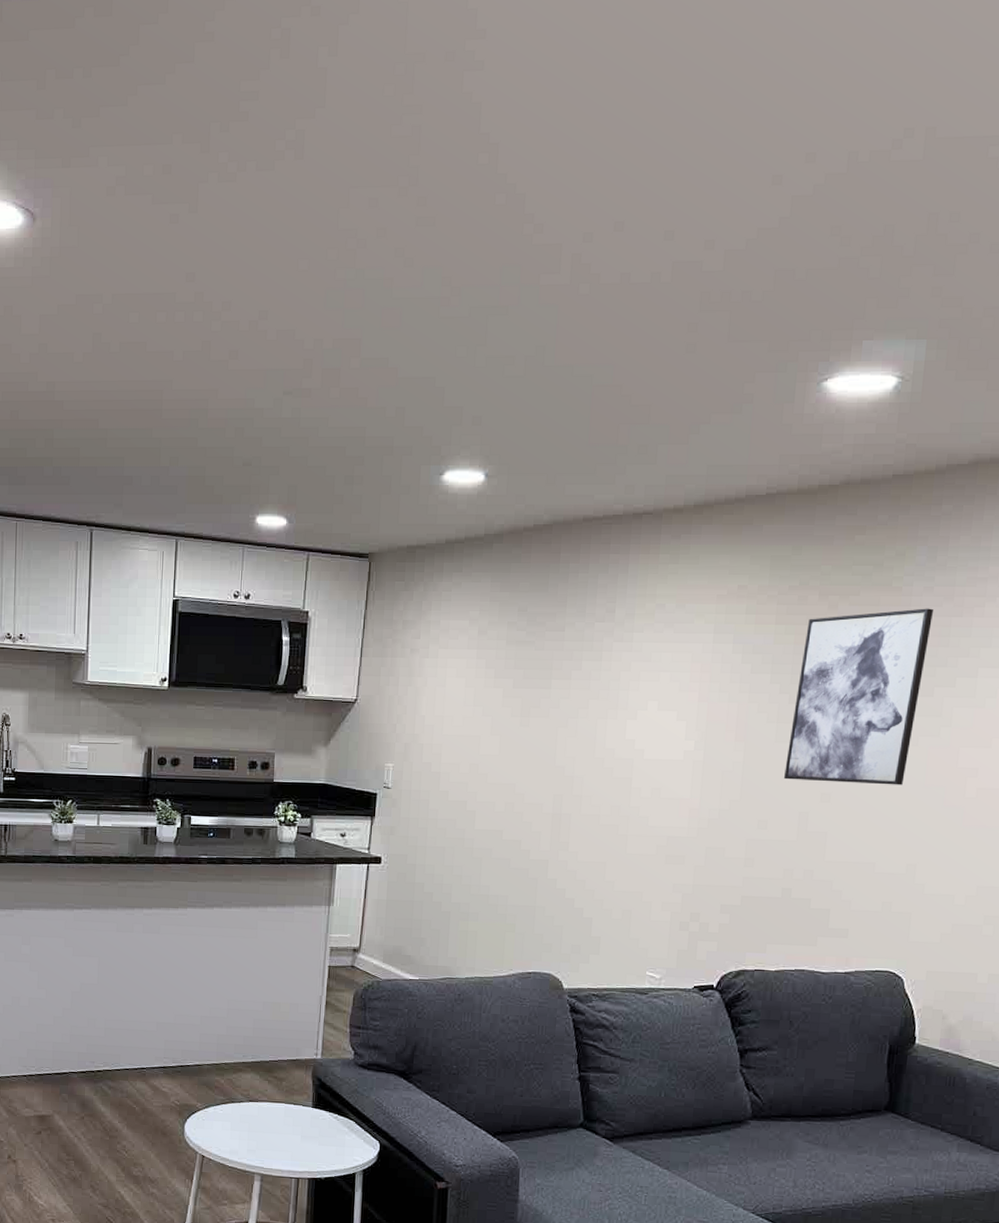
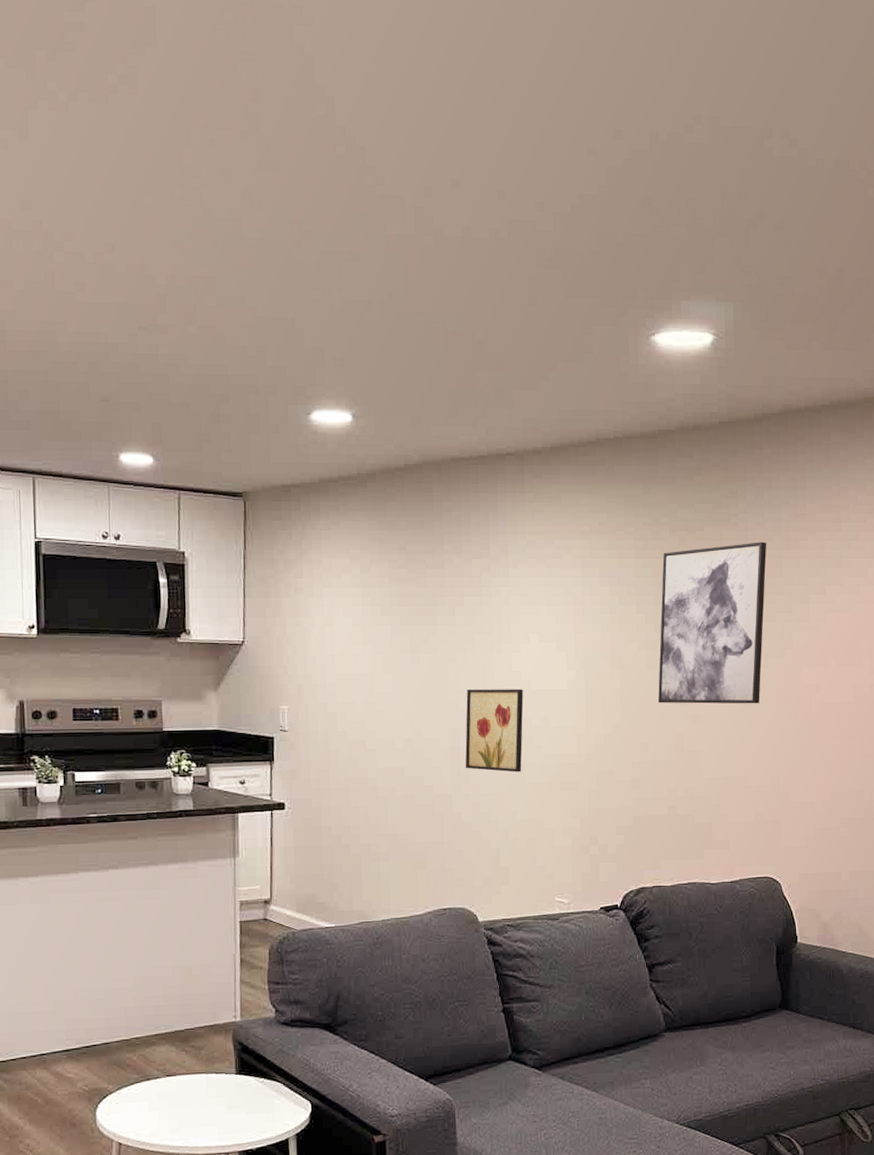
wall art: none [565,756,635,843] -> present [465,689,524,772]

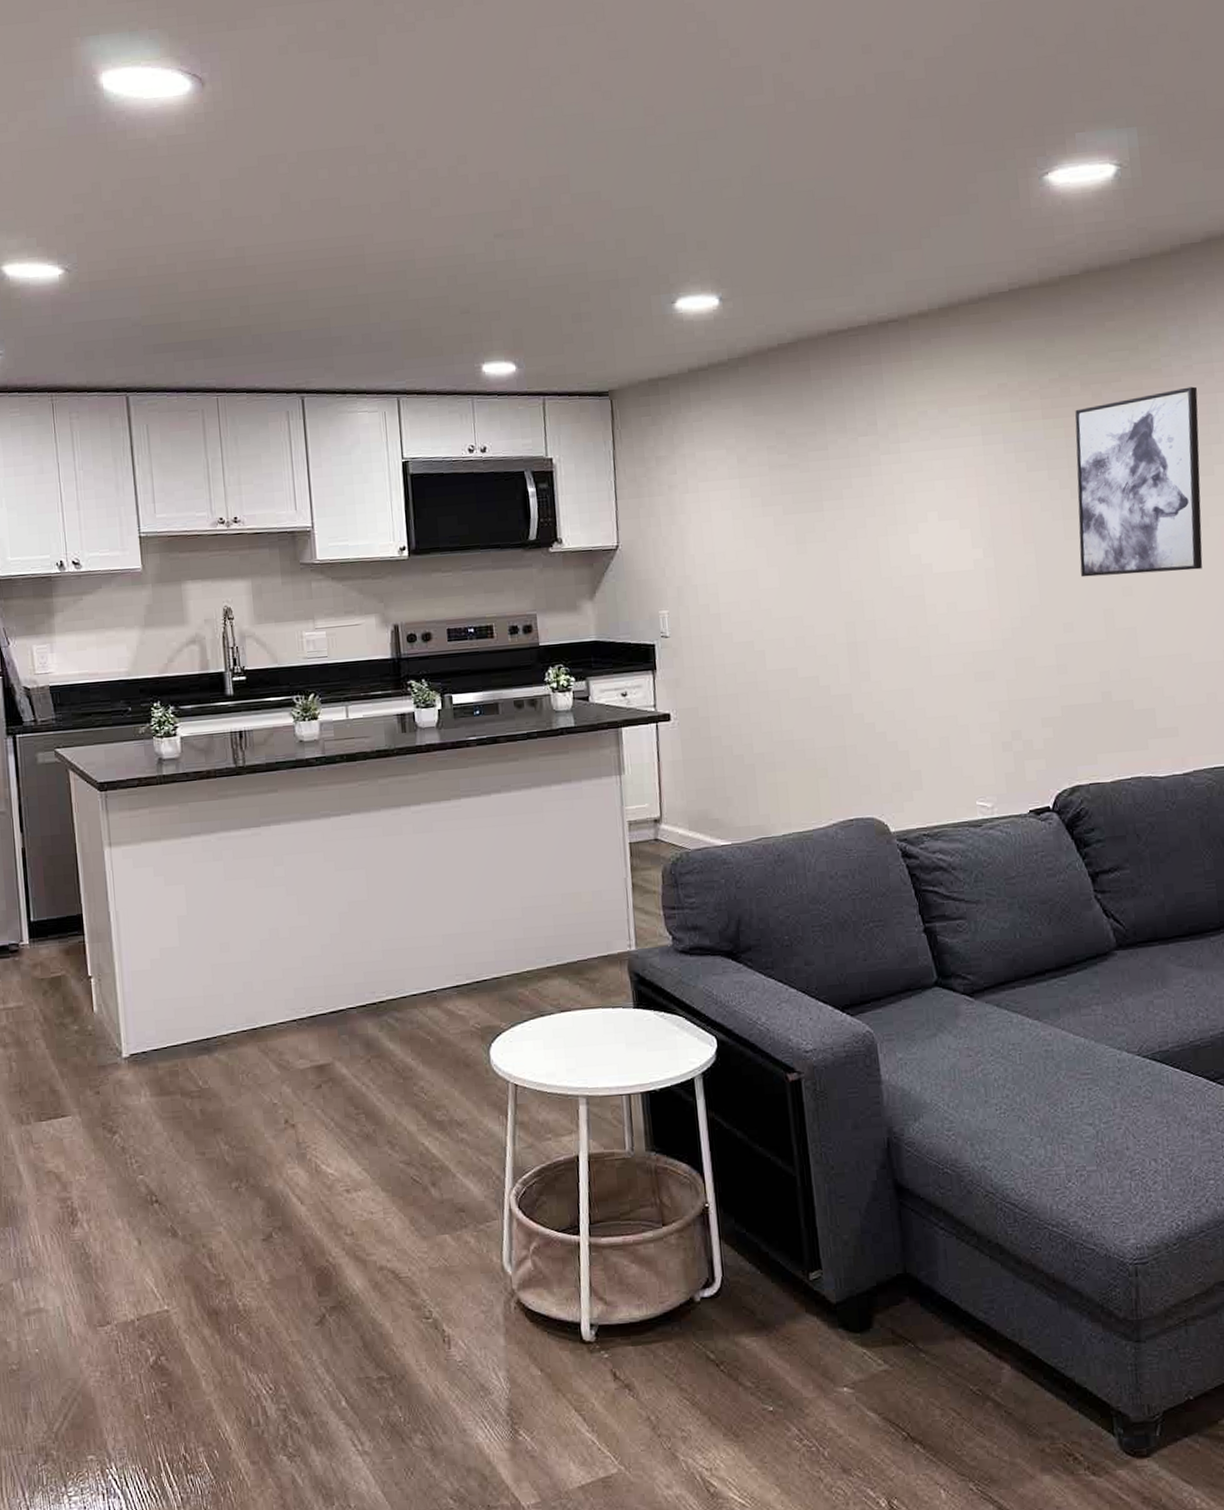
wall art: present [465,689,524,772] -> none [861,573,929,665]

